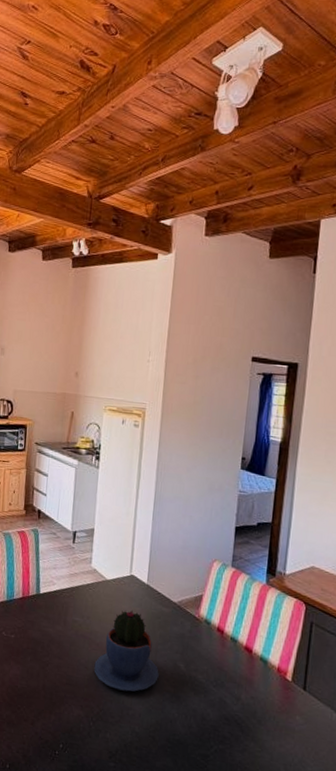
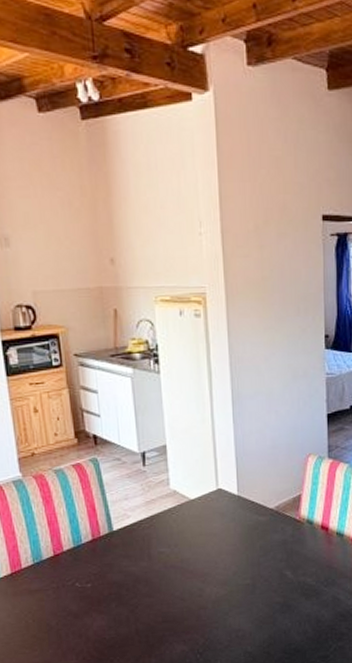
potted cactus: present [94,610,159,692] -> none [191,527,265,615]

